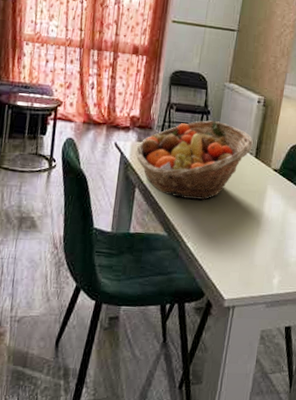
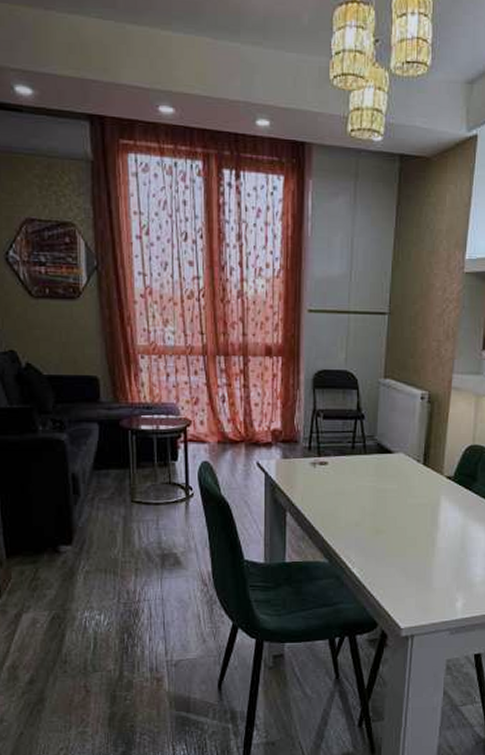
fruit basket: present [134,120,254,201] -> none [281,426,420,520]

